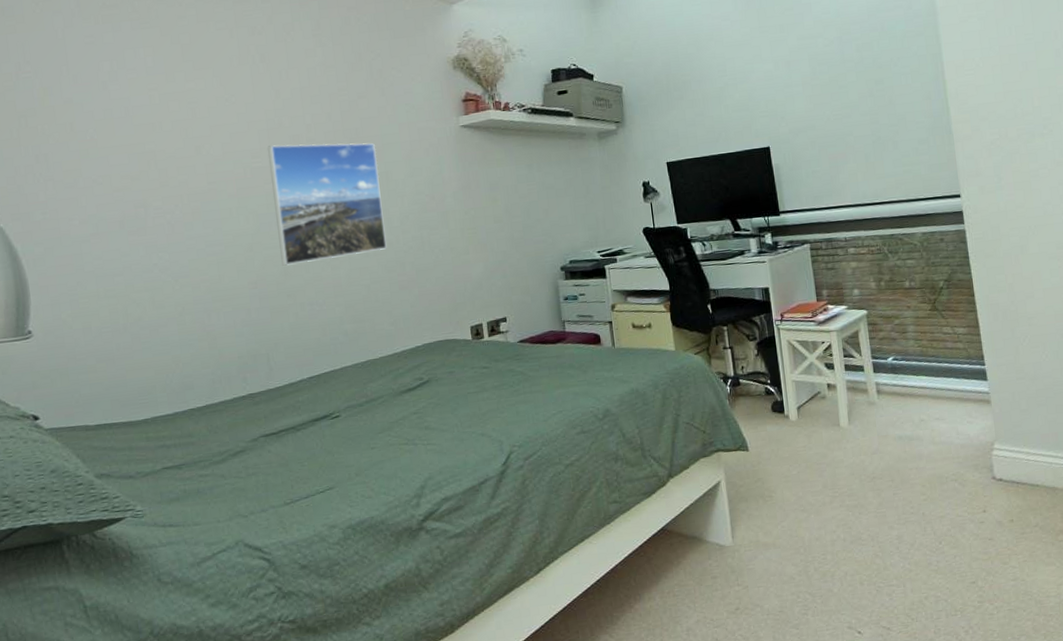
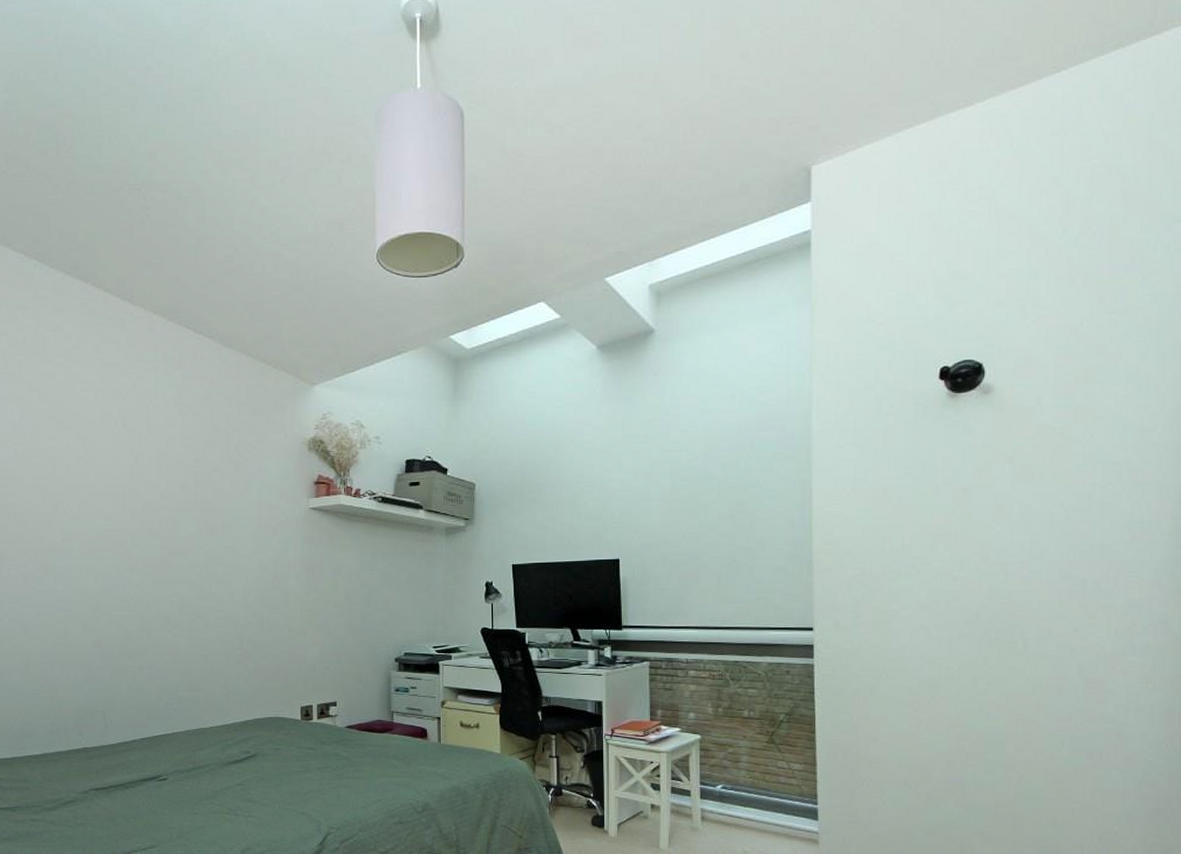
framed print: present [268,143,387,266] -> none [122,510,227,628]

